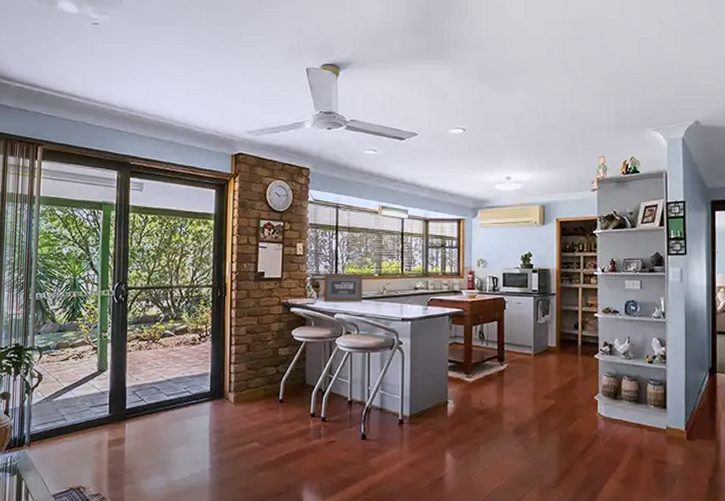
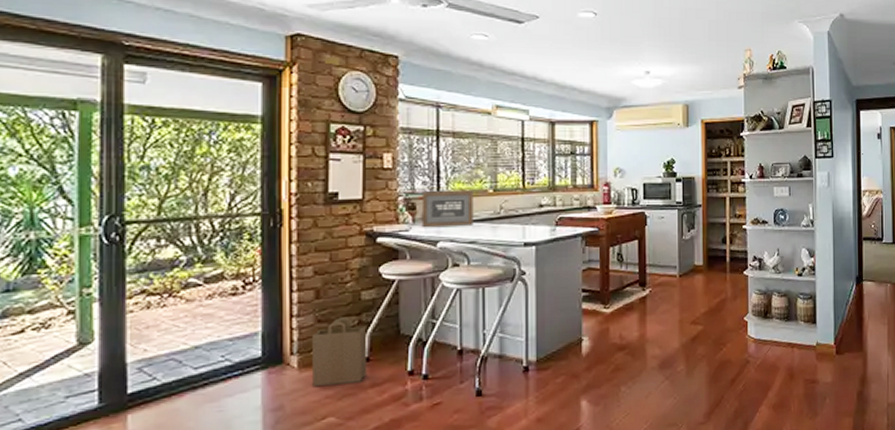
shopping bag: none [243,367,282,419] -> present [312,317,367,388]

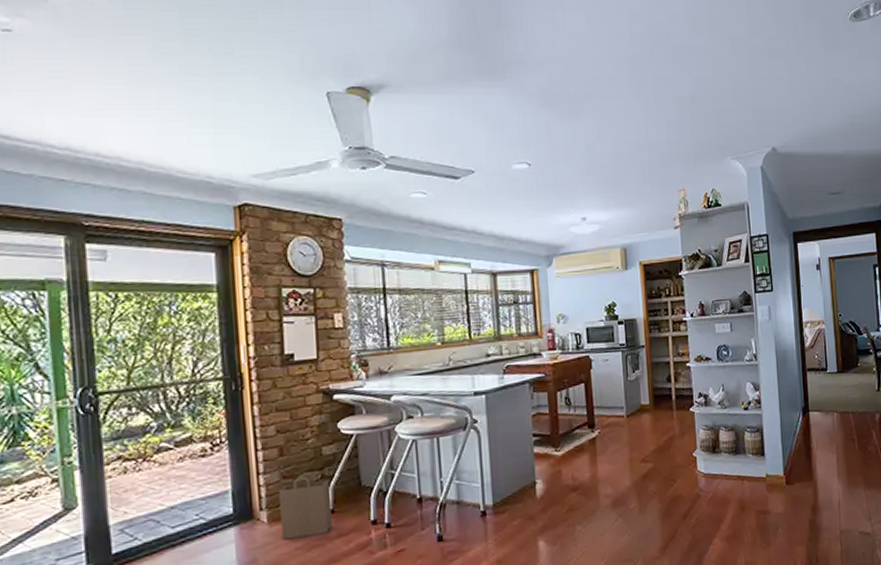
picture frame: present [421,191,474,228] -> none [373,345,424,383]

